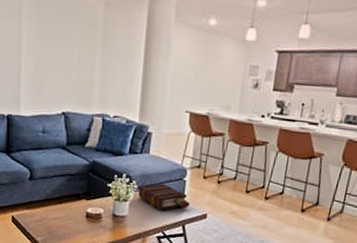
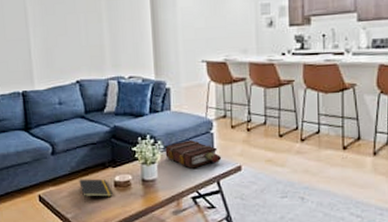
notepad: none [52,206,83,228] -> present [79,179,113,202]

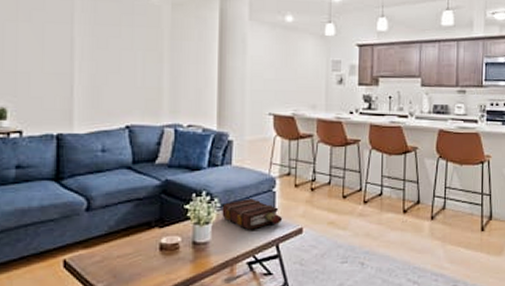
notepad: present [79,179,113,202] -> none [117,240,157,269]

